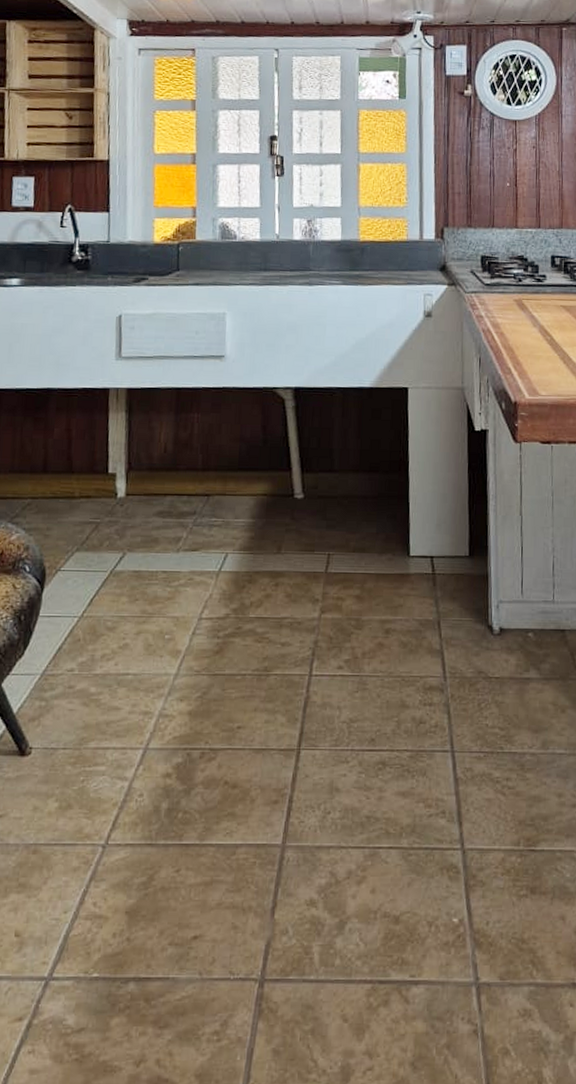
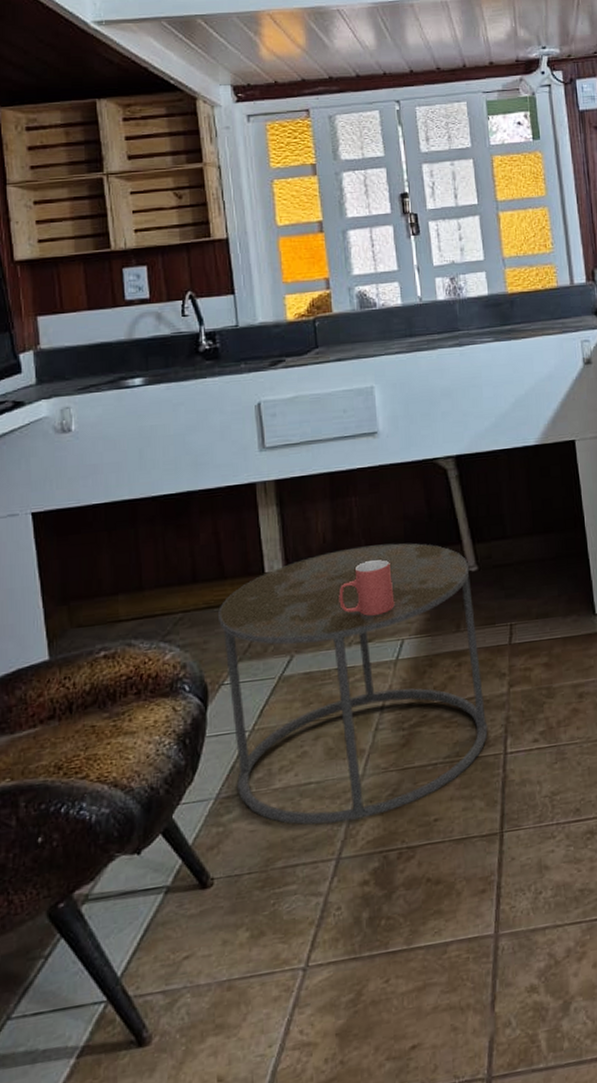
side table: none [62,460,297,714] -> present [218,543,488,825]
mug: none [172,474,224,528] -> present [338,559,395,617]

